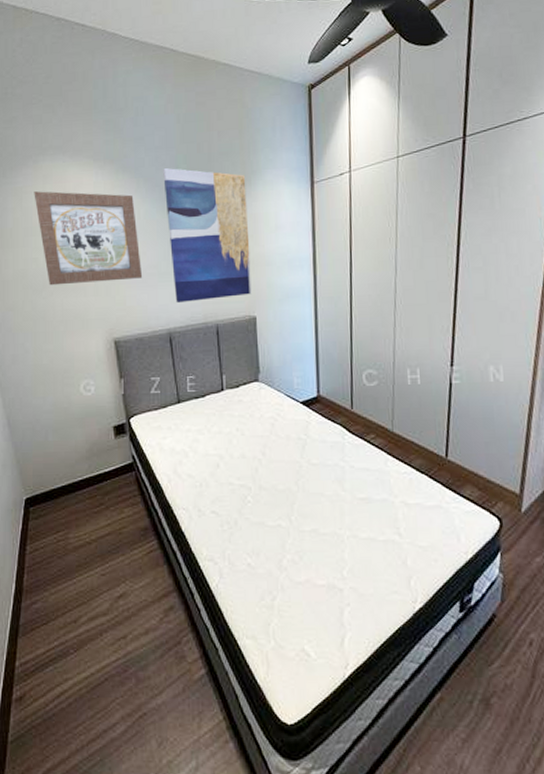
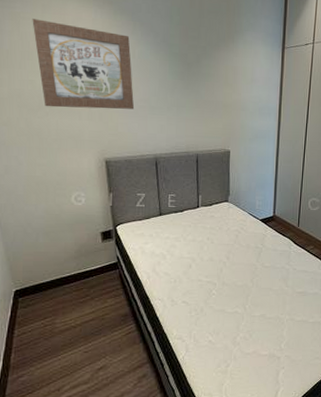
wall art: present [163,168,252,304] -> none [158,17,230,134]

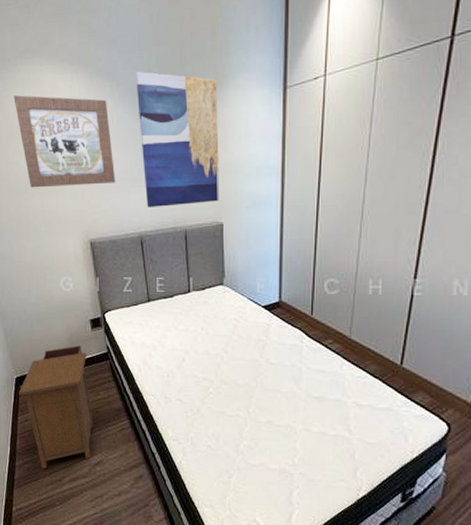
nightstand: none [17,256,99,380] -> present [19,345,94,469]
wall art: none [158,17,230,134] -> present [136,72,219,208]

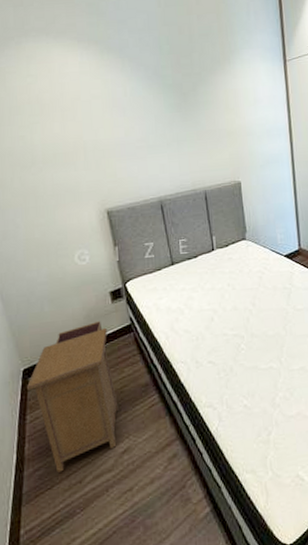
wall art: present [13,95,116,188] -> none [17,71,132,162]
wall art: present [136,72,219,208] -> none [147,48,236,173]

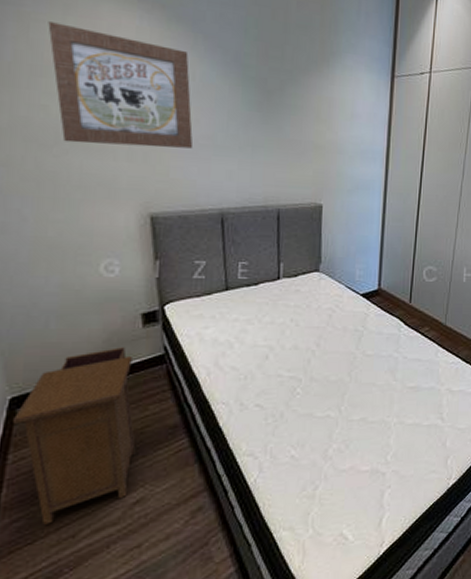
wall art: none [17,71,132,162] -> present [48,22,194,149]

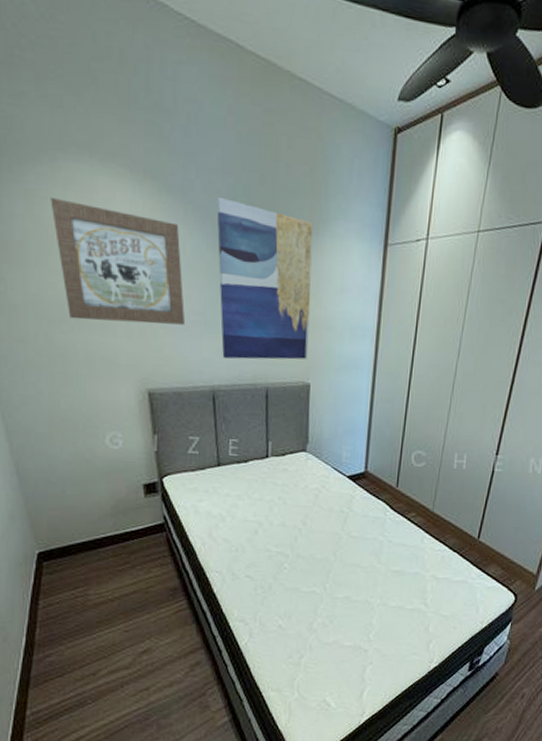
nightstand: present [13,347,136,525] -> none [42,514,142,662]
wall art: none [228,29,324,182] -> present [216,198,313,360]

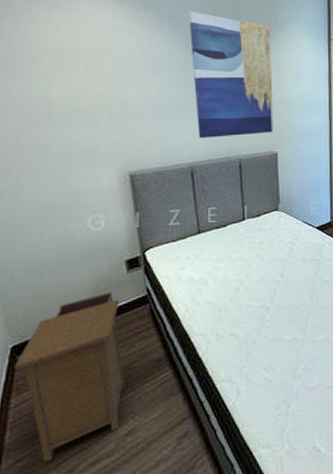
nightstand: none [42,514,142,662] -> present [15,292,125,462]
wall art: present [50,198,186,325] -> none [36,18,164,117]

